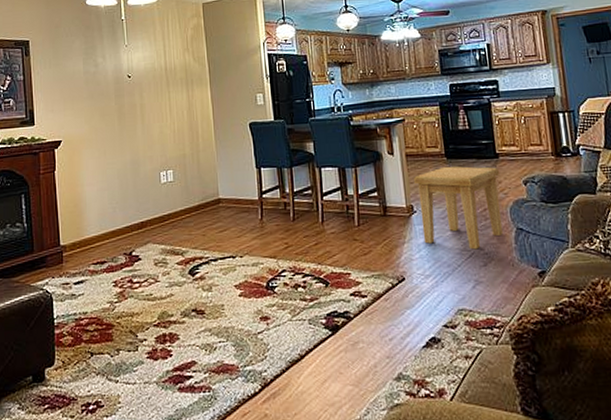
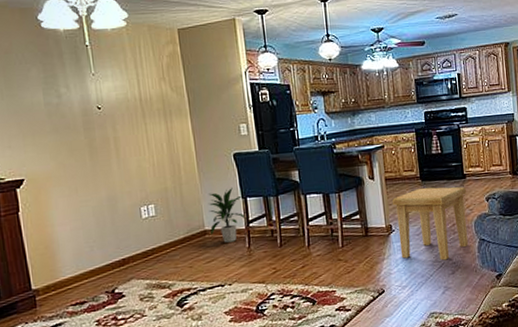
indoor plant: none [223,156,260,213] -> present [208,187,247,243]

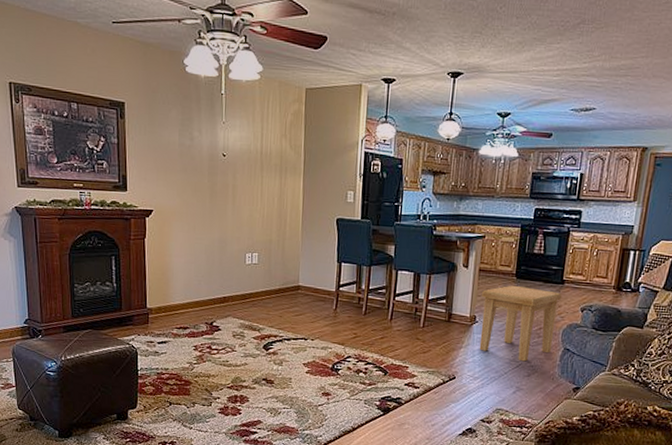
indoor plant: present [208,187,247,243] -> none [303,250,339,301]

